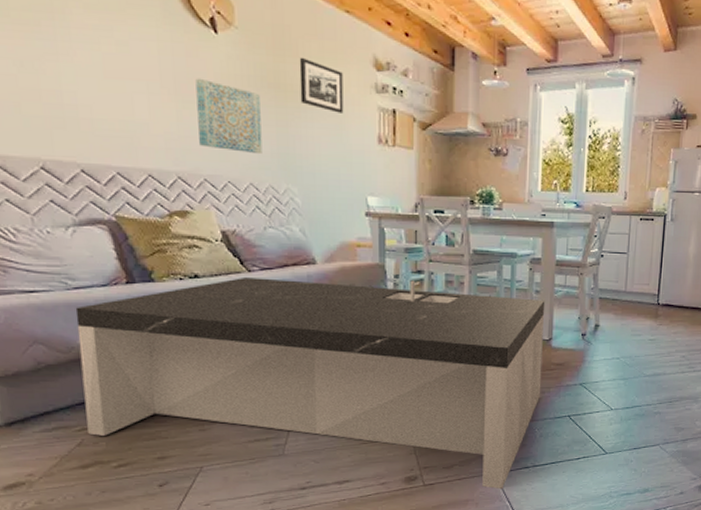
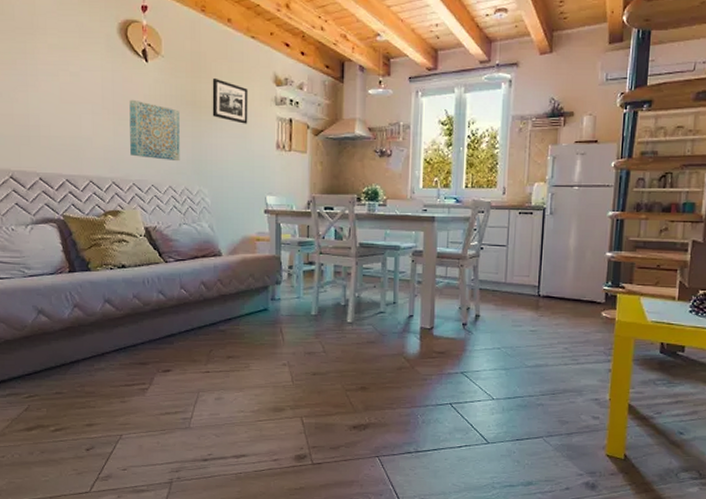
coffee table: present [75,276,546,490] -> none [29,267,427,473]

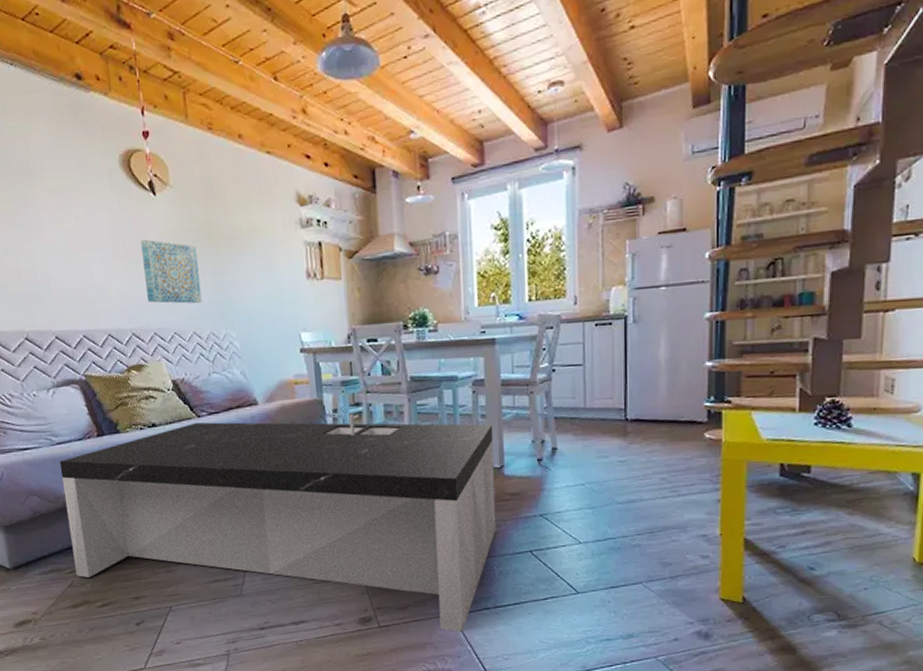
coffee table: none [29,267,427,473] -> present [59,413,497,633]
picture frame: present [212,77,248,124] -> none [228,204,272,254]

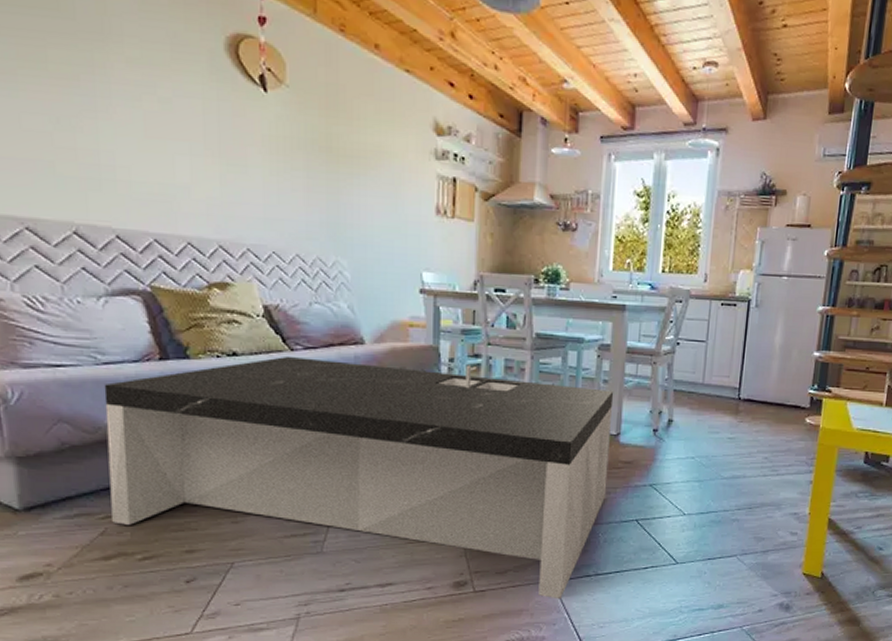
wall art: present [140,239,202,304] -> none [242,139,311,224]

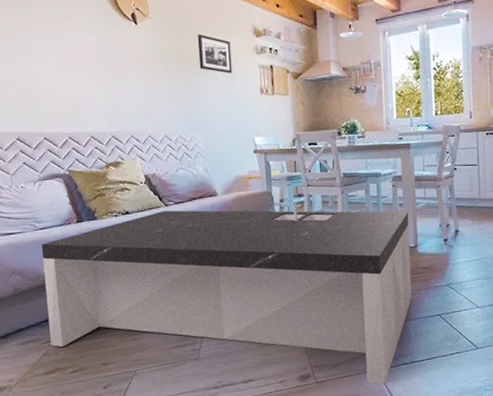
picture frame: none [353,119,400,181] -> present [197,33,233,74]

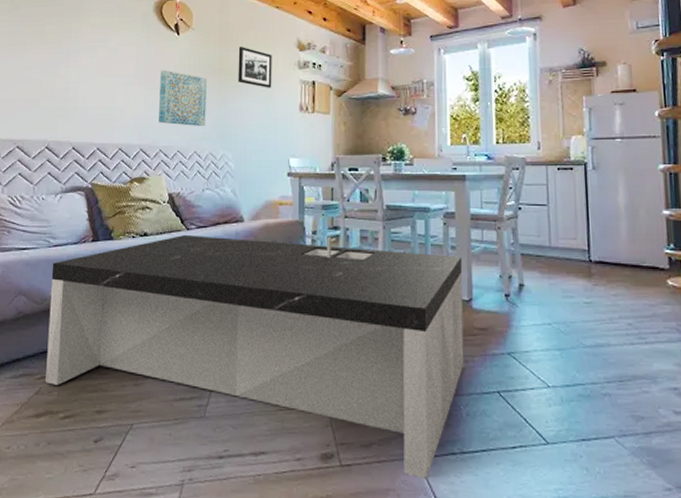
wall art: none [122,59,173,113] -> present [159,70,207,127]

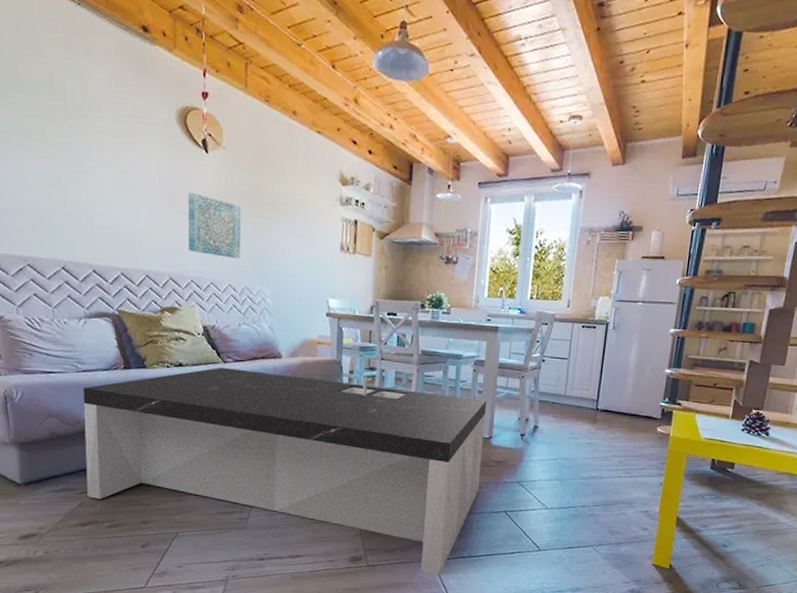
picture frame: present [238,46,272,88] -> none [275,173,312,224]

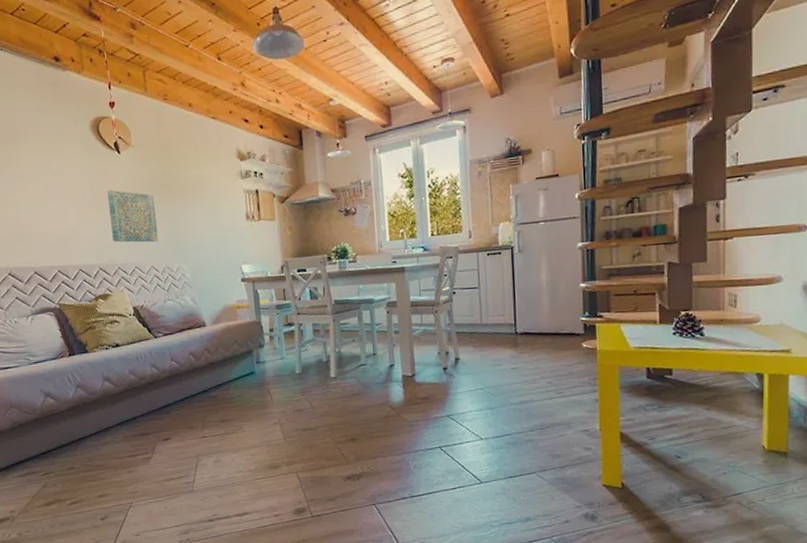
coffee table: present [82,367,487,576] -> none [36,332,410,520]

